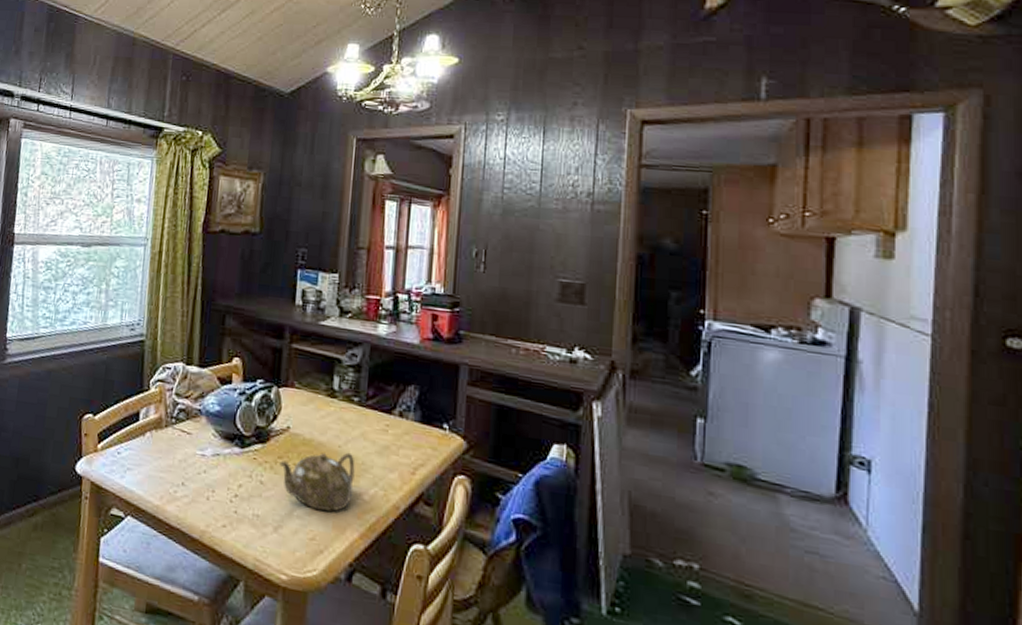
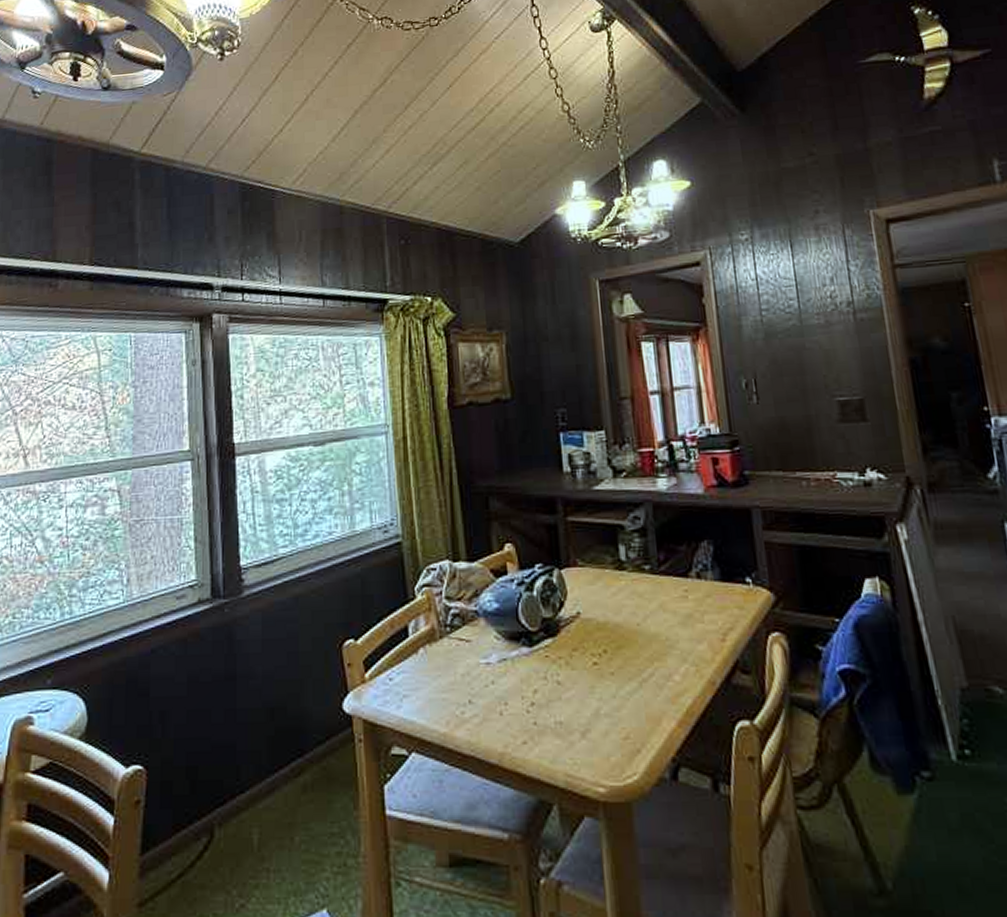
teapot: present [280,452,355,512] -> none [575,629,662,702]

